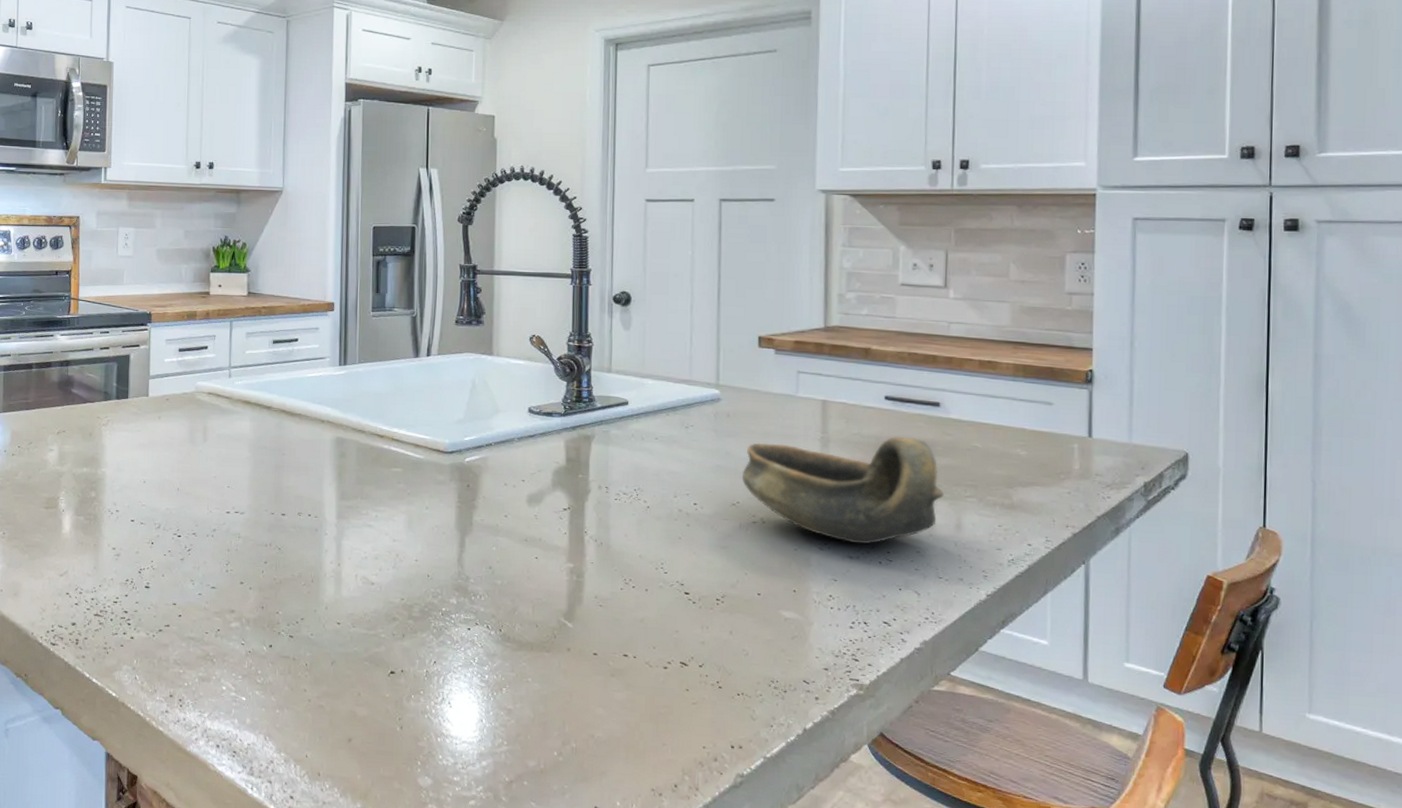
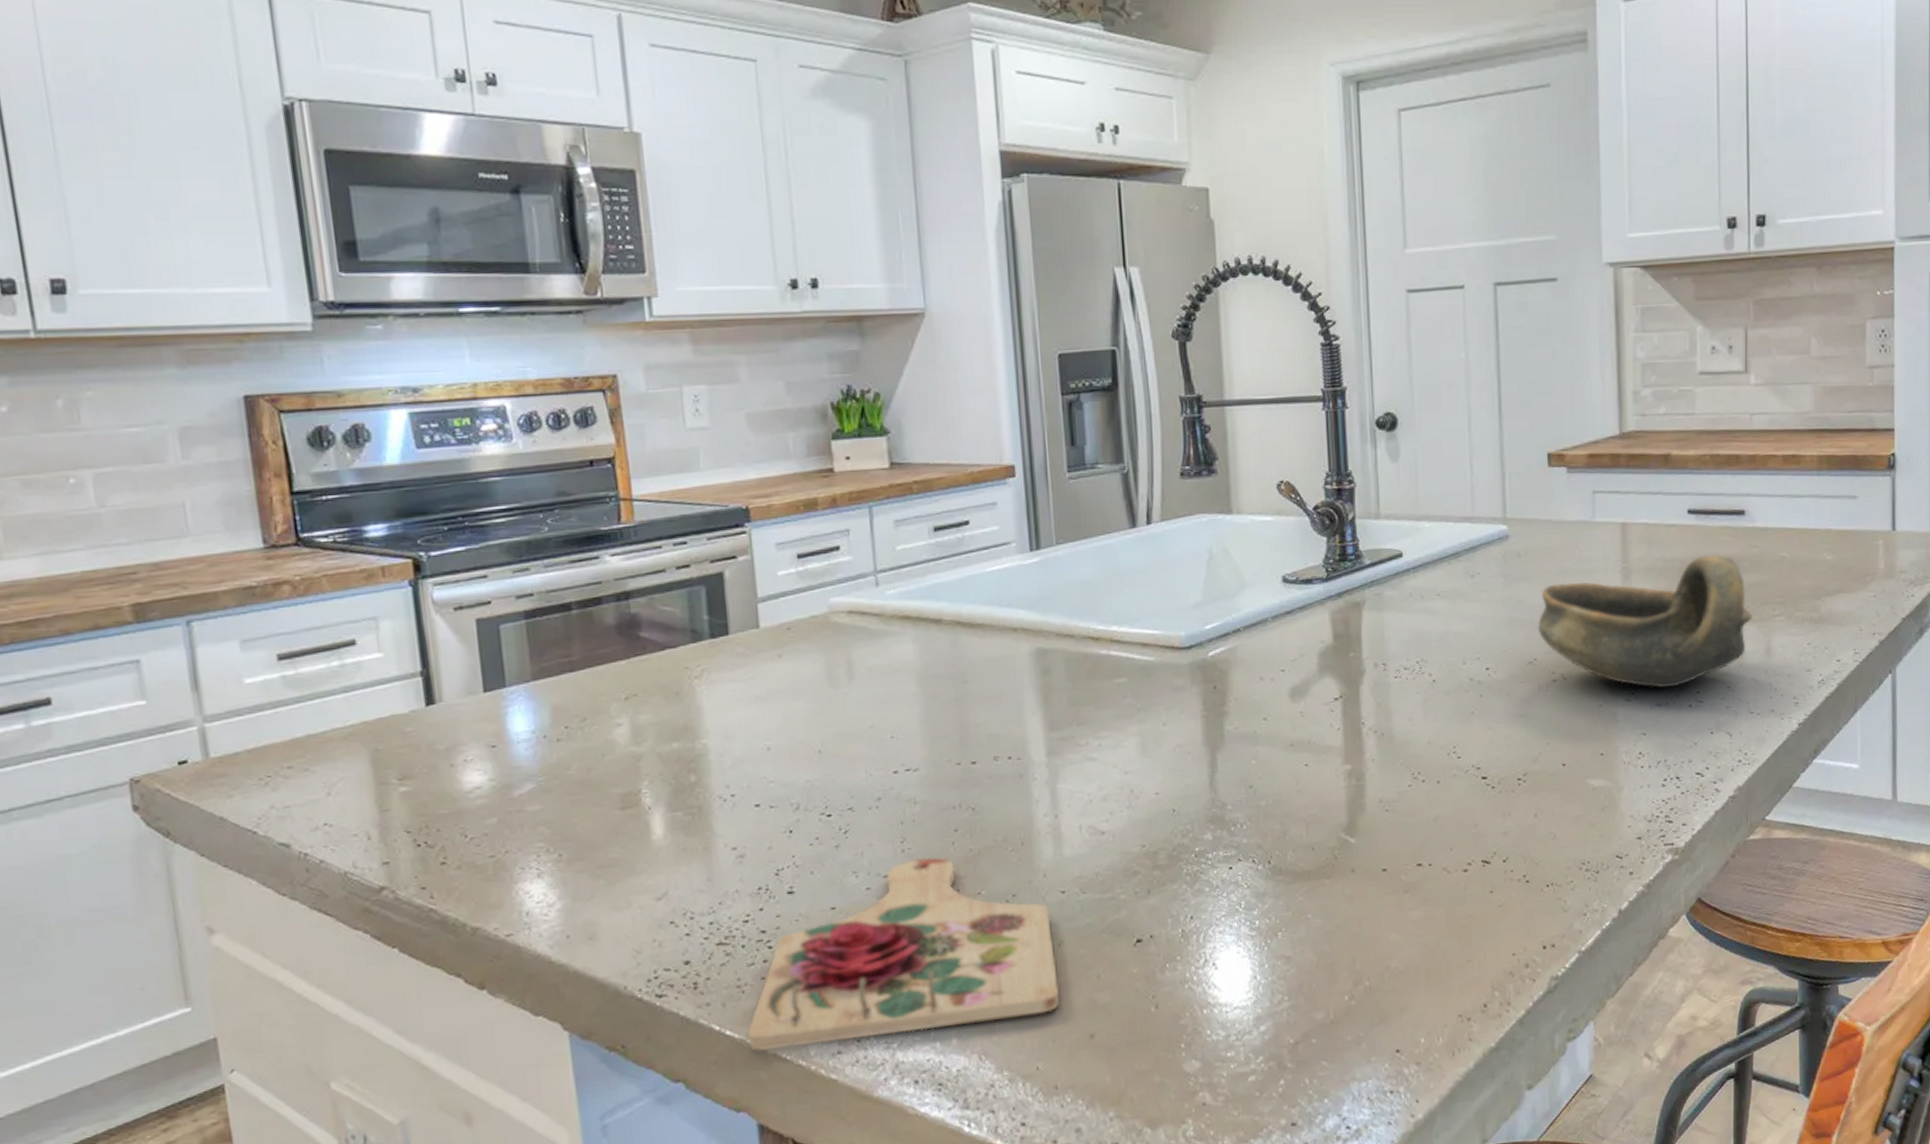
cutting board: none [107,578,328,714] -> present [748,857,1059,1052]

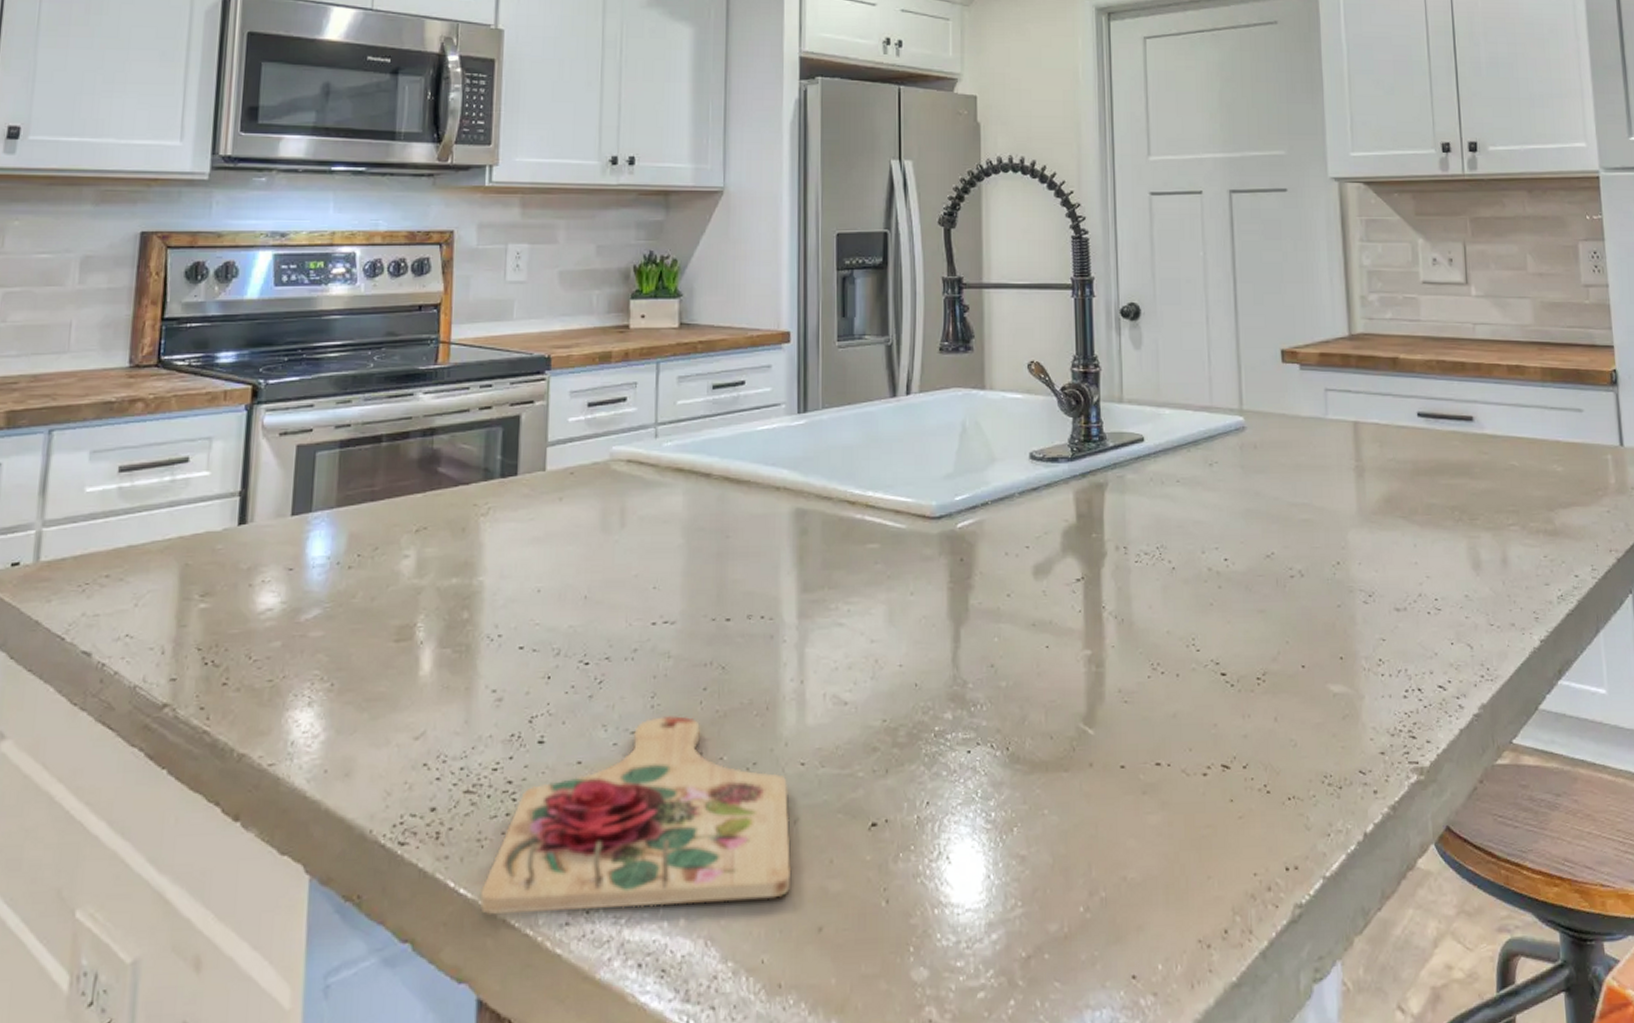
oil lamp: present [1537,555,1752,688] -> none [1274,458,1487,593]

